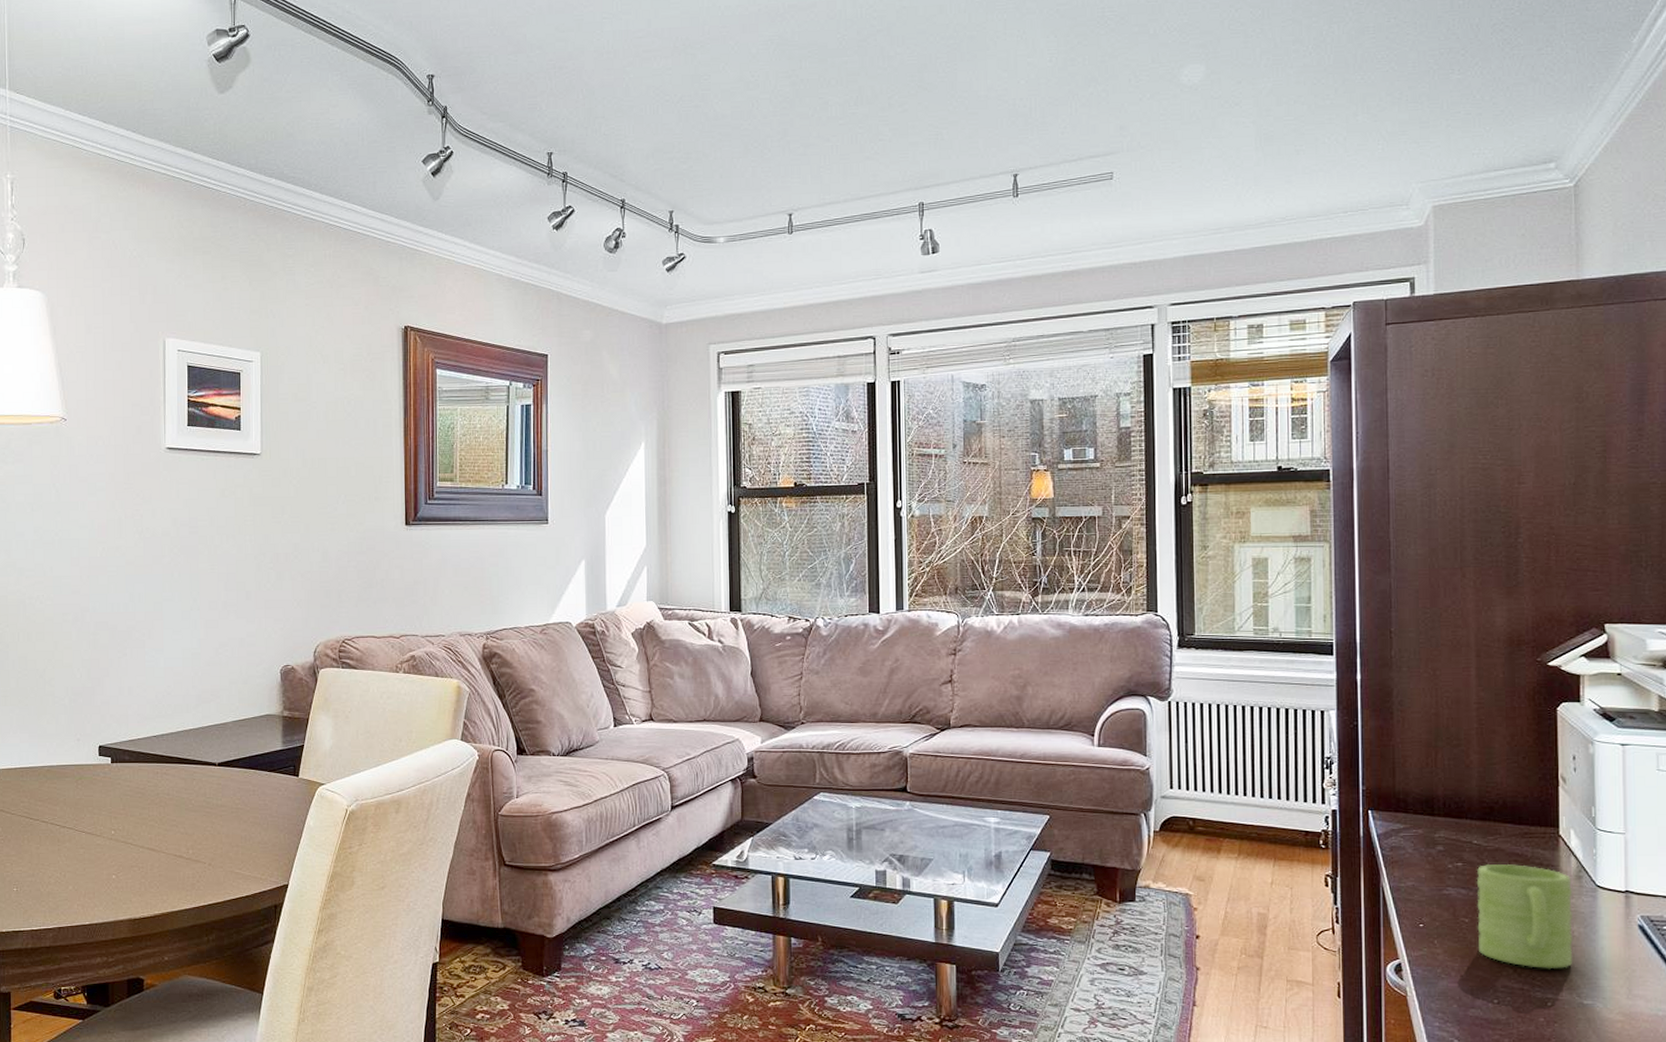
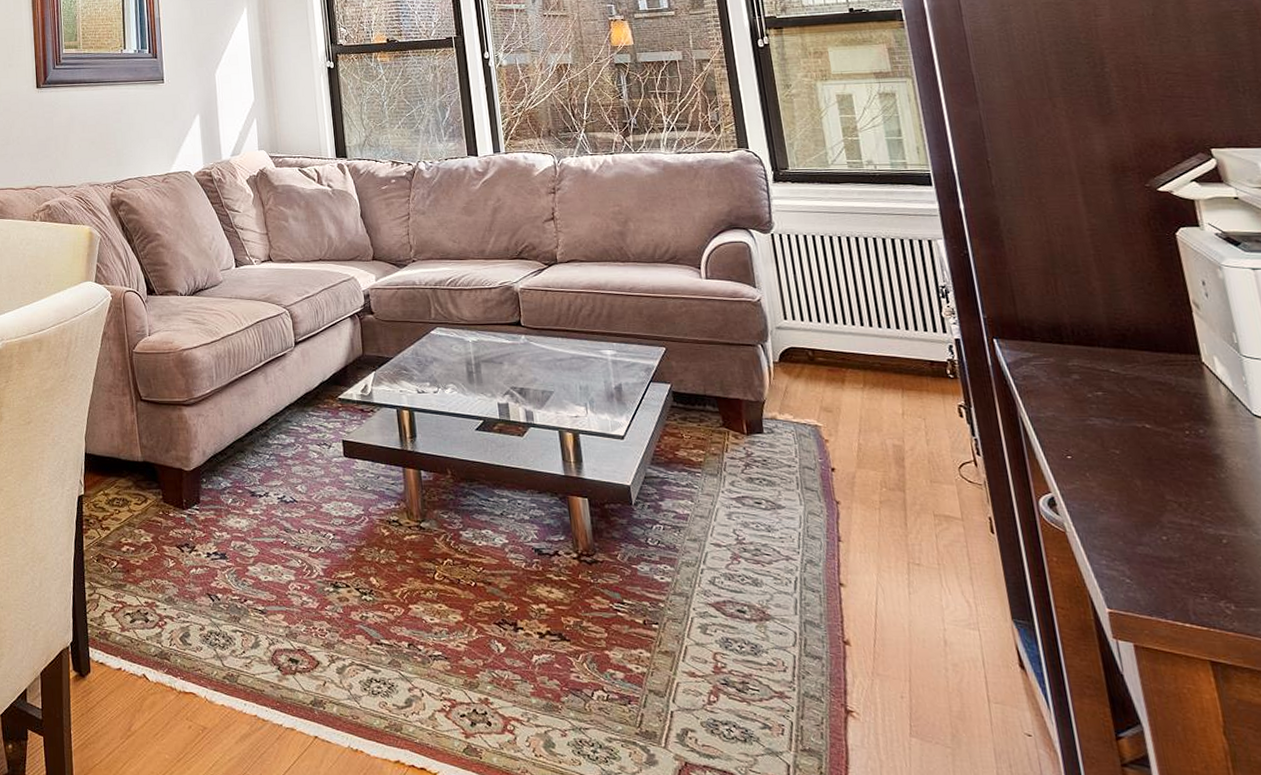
mug: present [1476,864,1573,970] -> none [1119,393,1242,504]

